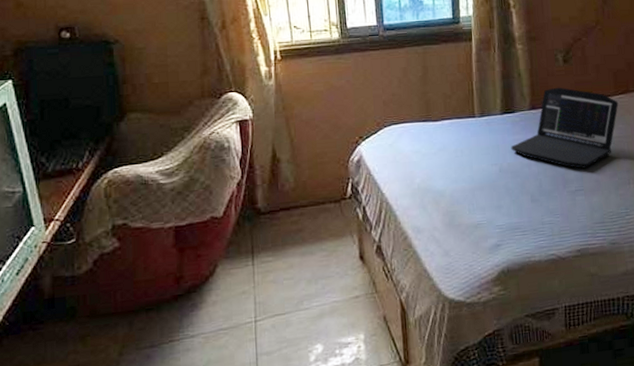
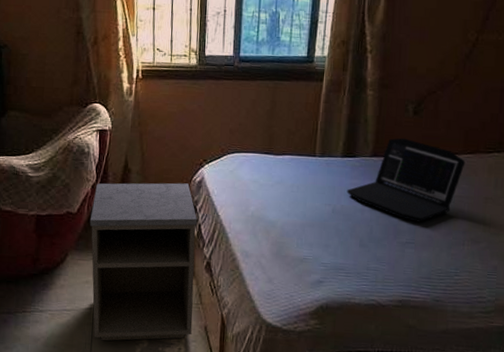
nightstand: none [239,164,370,357] -> present [89,183,198,341]

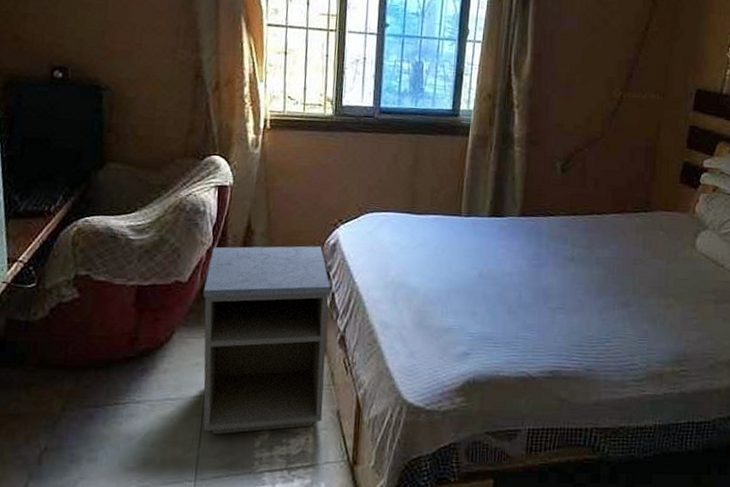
laptop: present [346,138,466,223] -> none [494,196,614,286]

